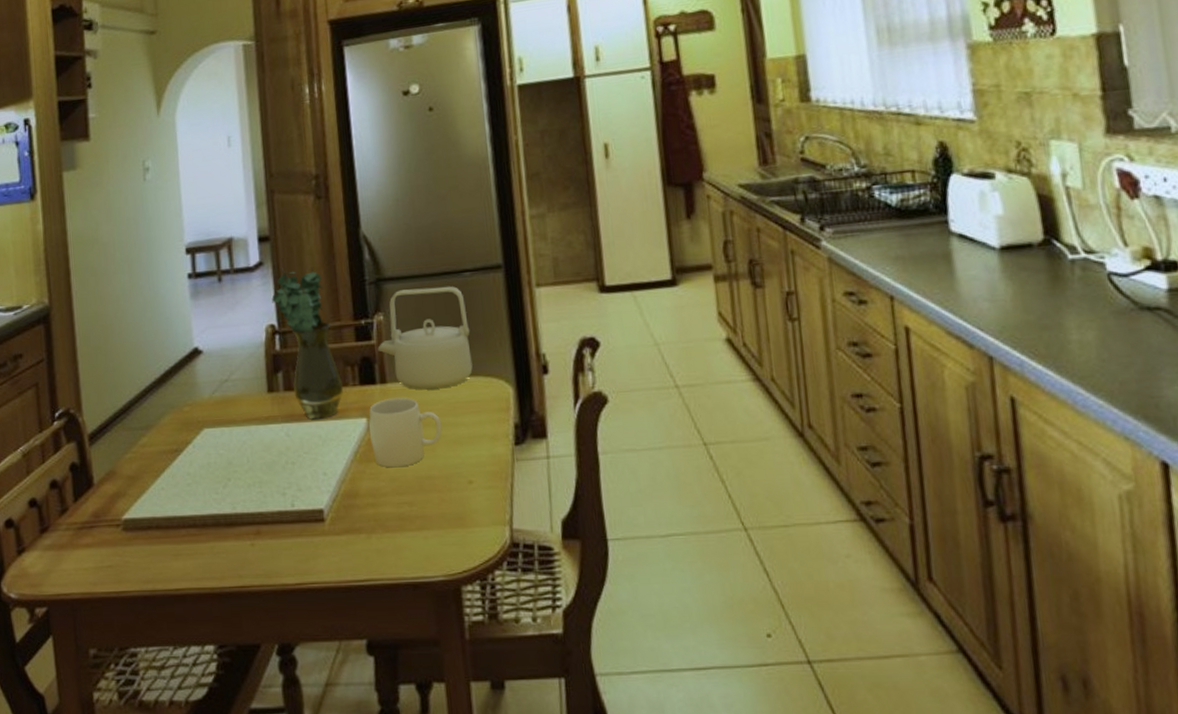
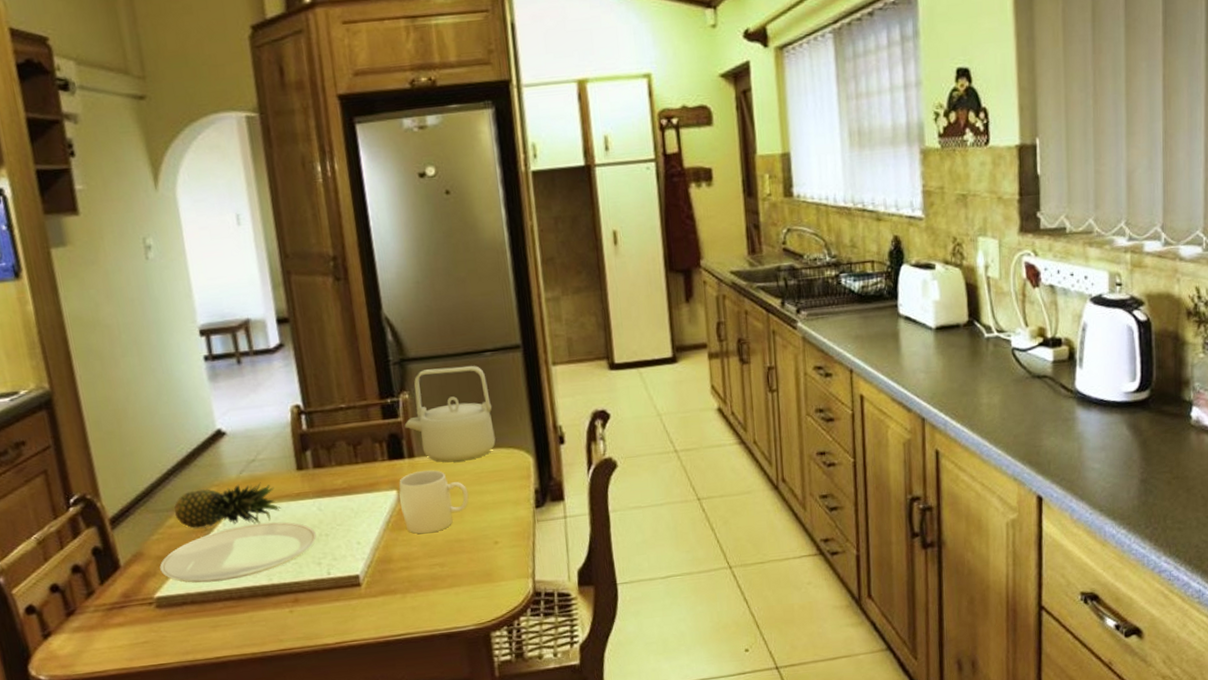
plate: none [130,446,283,507] -> present [159,521,317,583]
fruit: none [148,403,250,449] -> present [174,482,281,528]
vase: present [271,267,344,419] -> none [295,348,373,494]

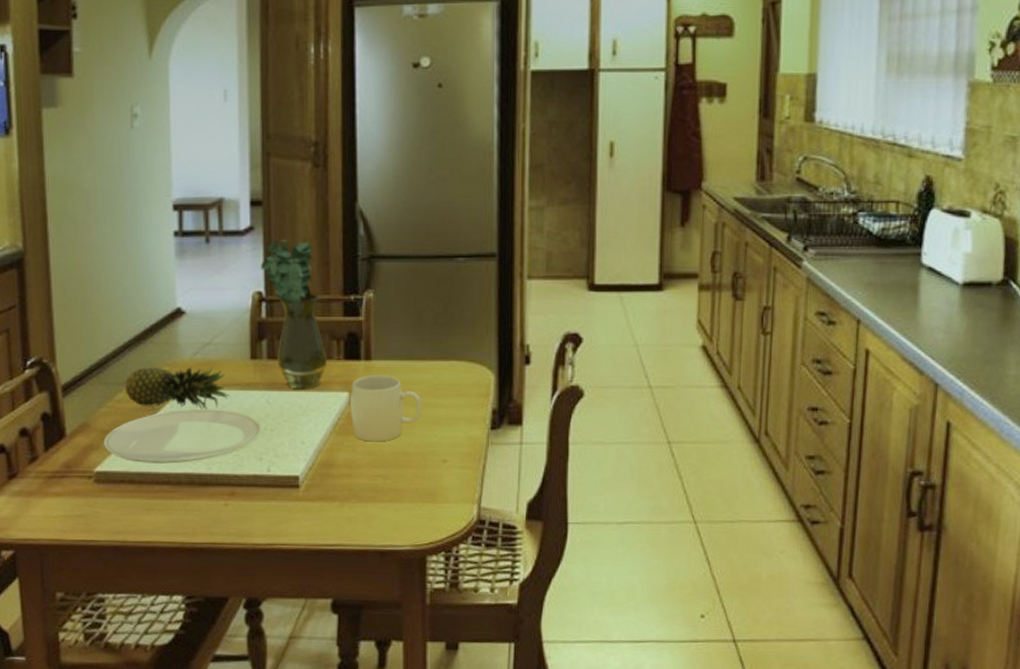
vase: none [295,348,373,494] -> present [260,234,328,389]
teapot: present [404,365,496,463] -> none [365,269,459,370]

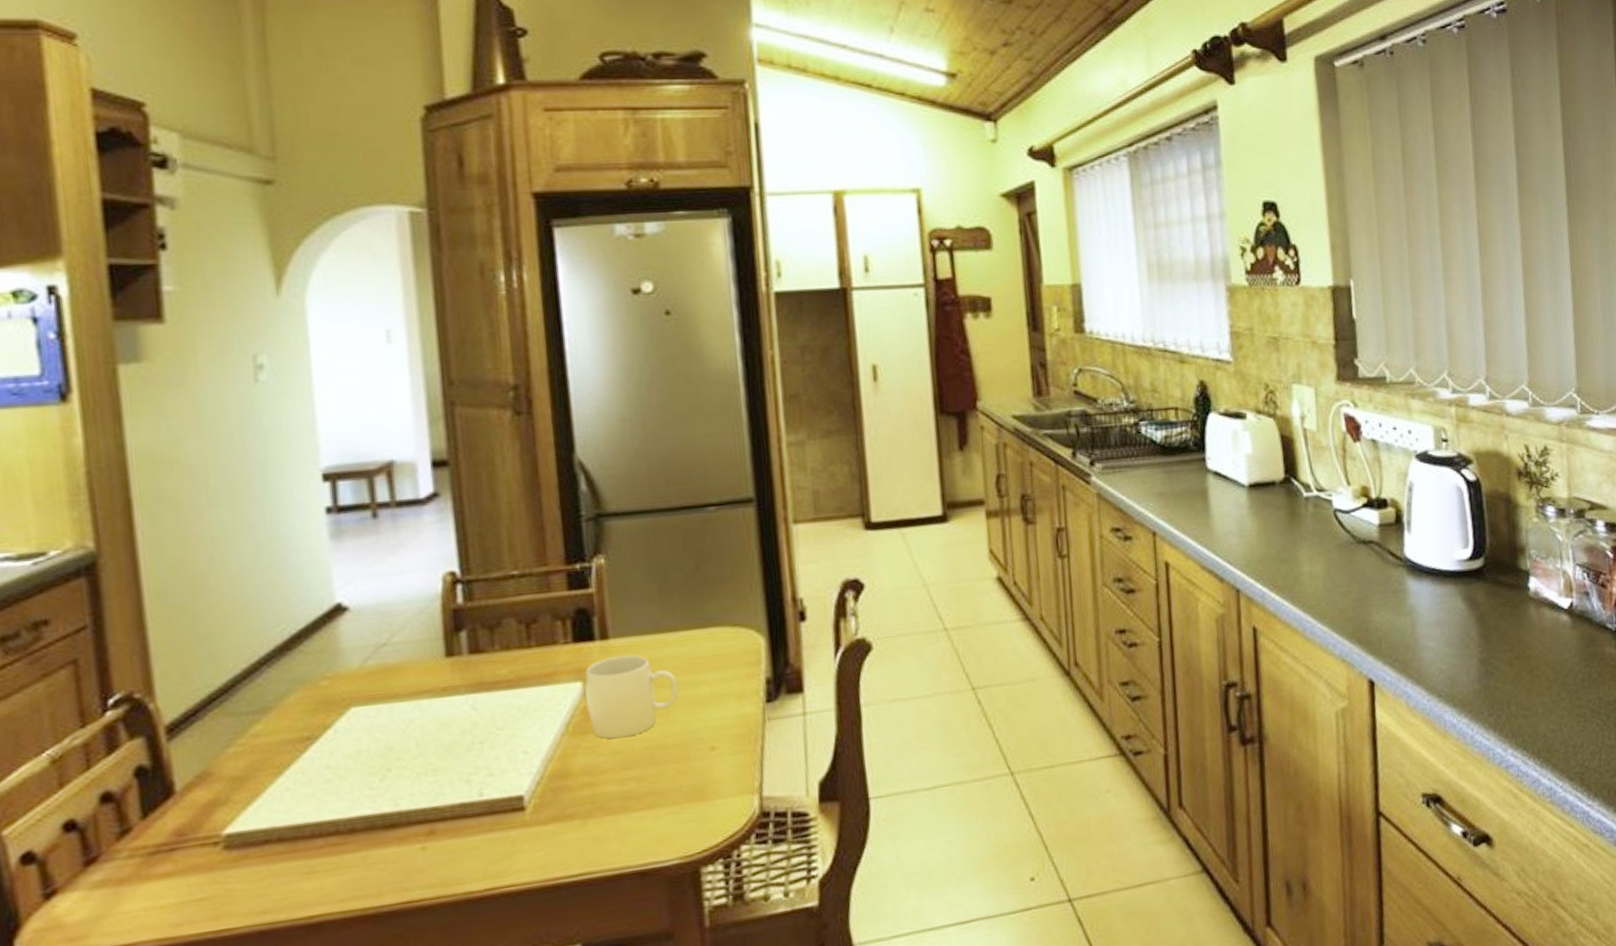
plate: present [103,408,261,464] -> none [235,725,467,813]
fruit: present [125,366,230,410] -> none [264,673,420,737]
vase: present [260,234,328,389] -> none [451,499,552,687]

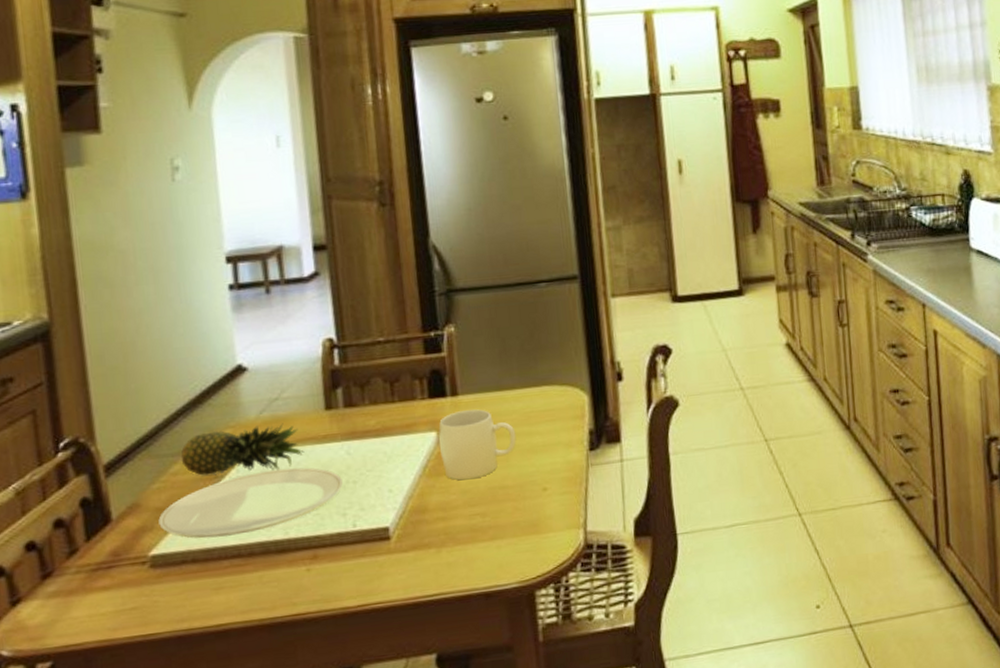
plate: none [235,725,467,813] -> present [158,467,343,539]
fruit: none [264,673,420,737] -> present [181,423,305,475]

